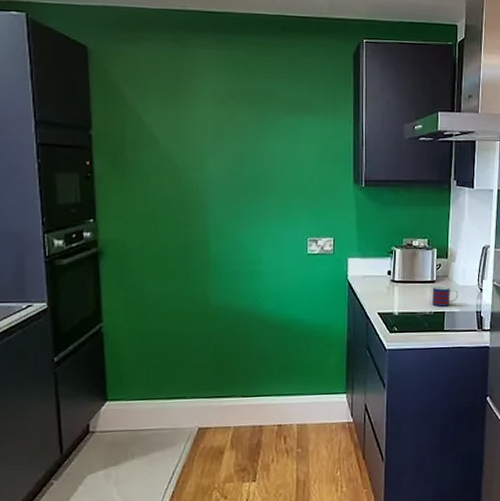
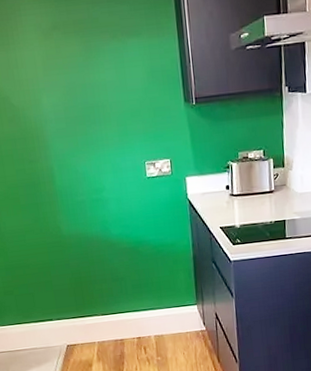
mug: present [432,286,458,307] -> none [271,194,298,216]

